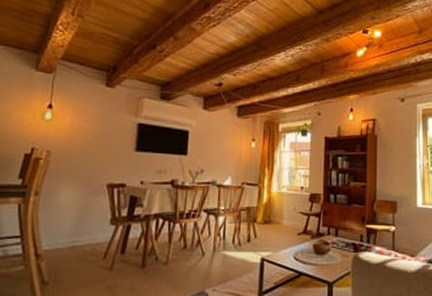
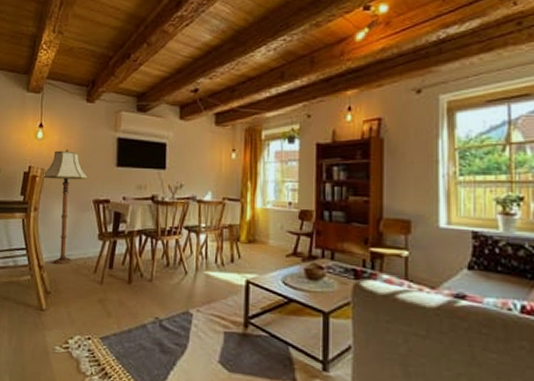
floor lamp: none [48,132,103,252] -> present [43,149,89,264]

